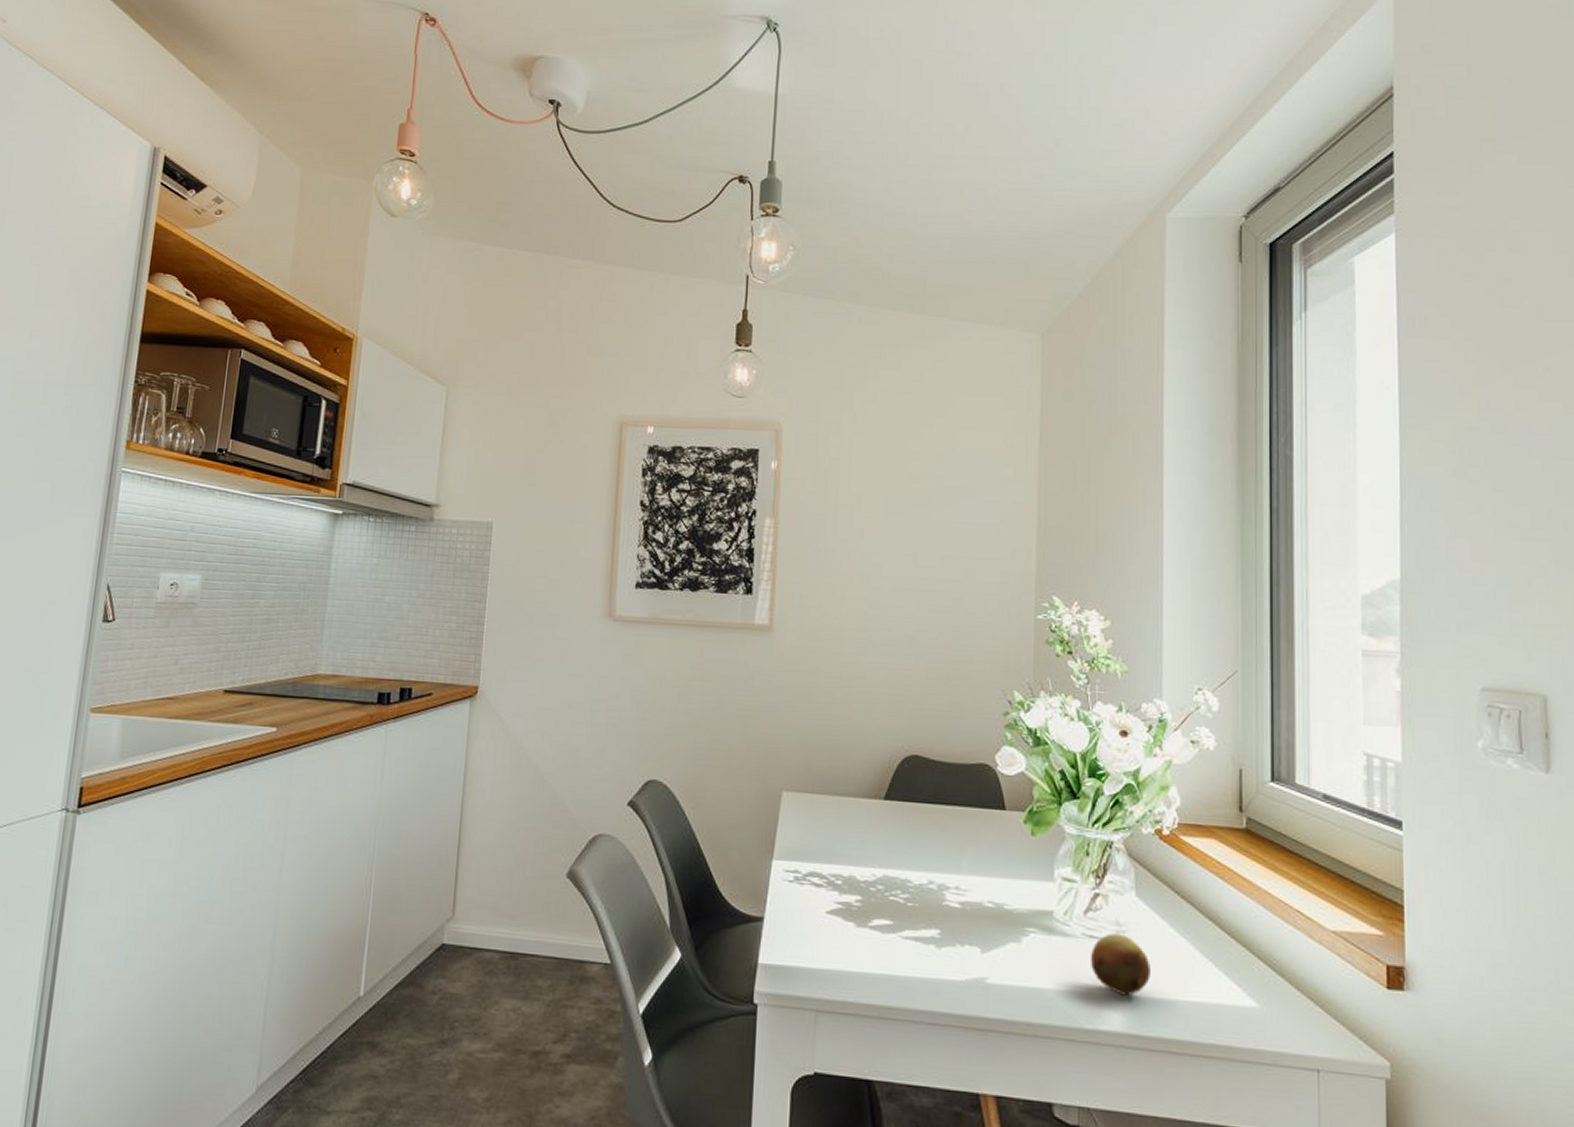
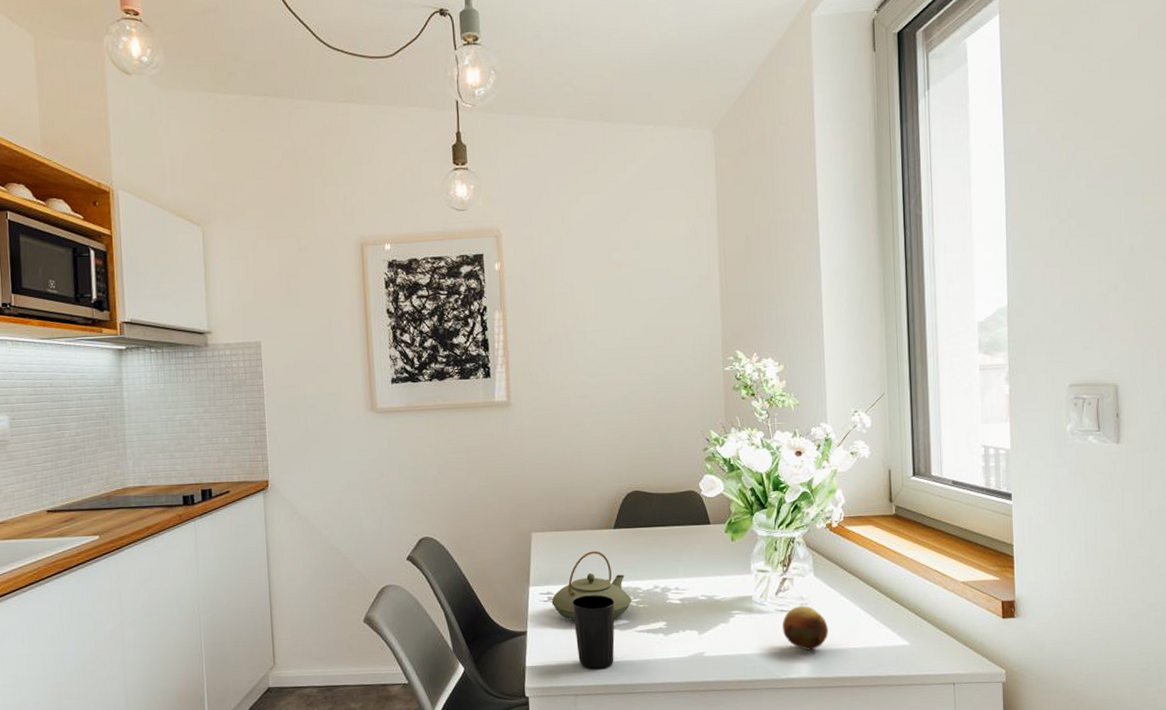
teapot: none [798,824,899,917] -> present [551,551,632,621]
cup: none [823,880,878,982] -> present [572,595,615,670]

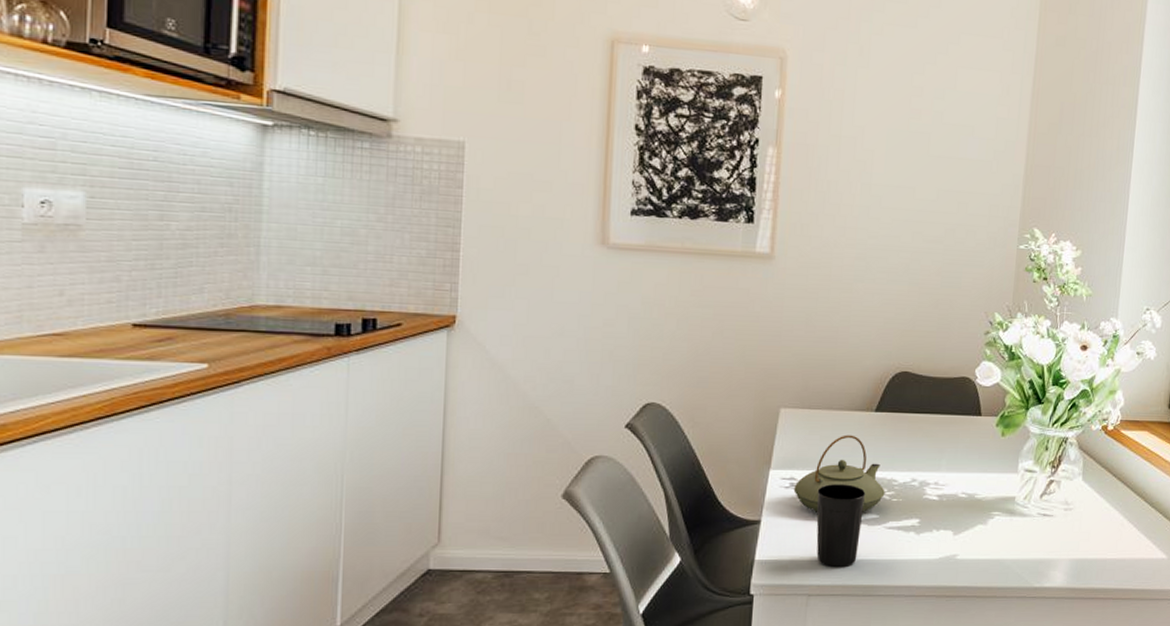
fruit: present [783,606,828,651] -> none [1042,511,1089,559]

